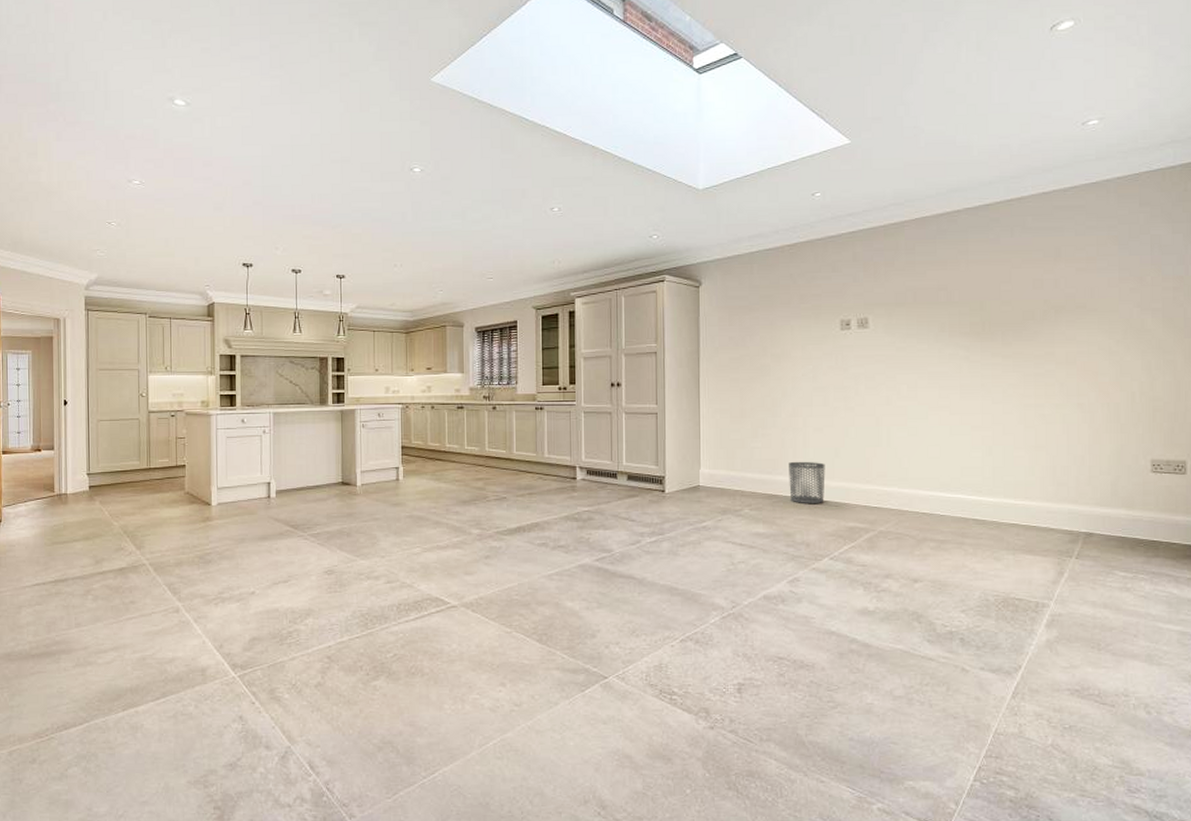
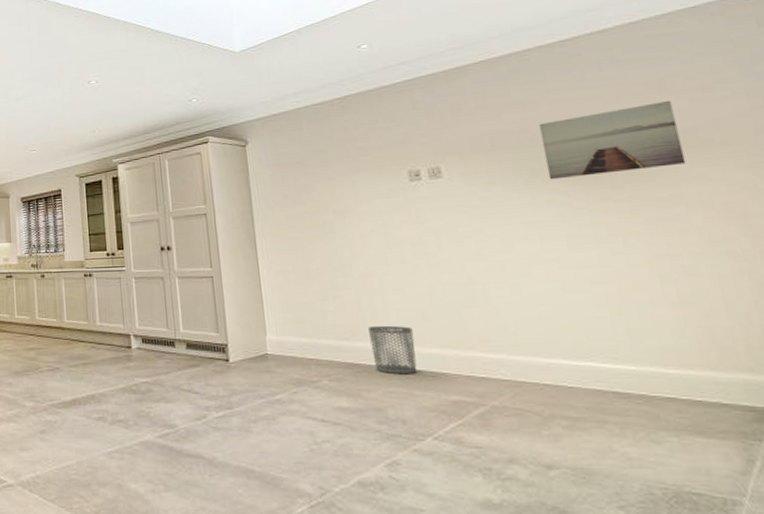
wall art: none [954,268,1063,335] -> present [538,100,687,180]

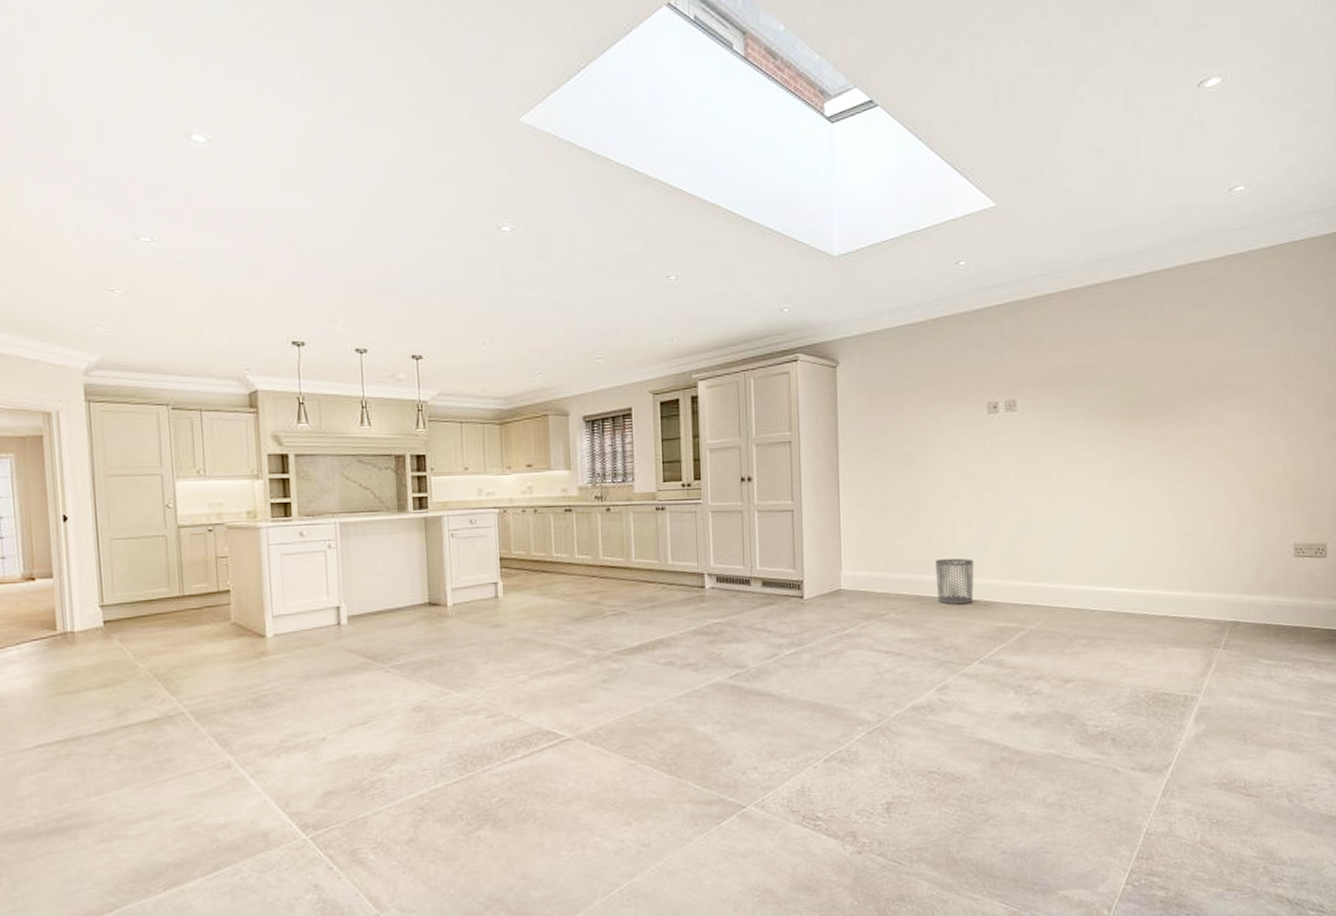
wall art: present [538,100,687,180] -> none [1103,344,1210,417]

